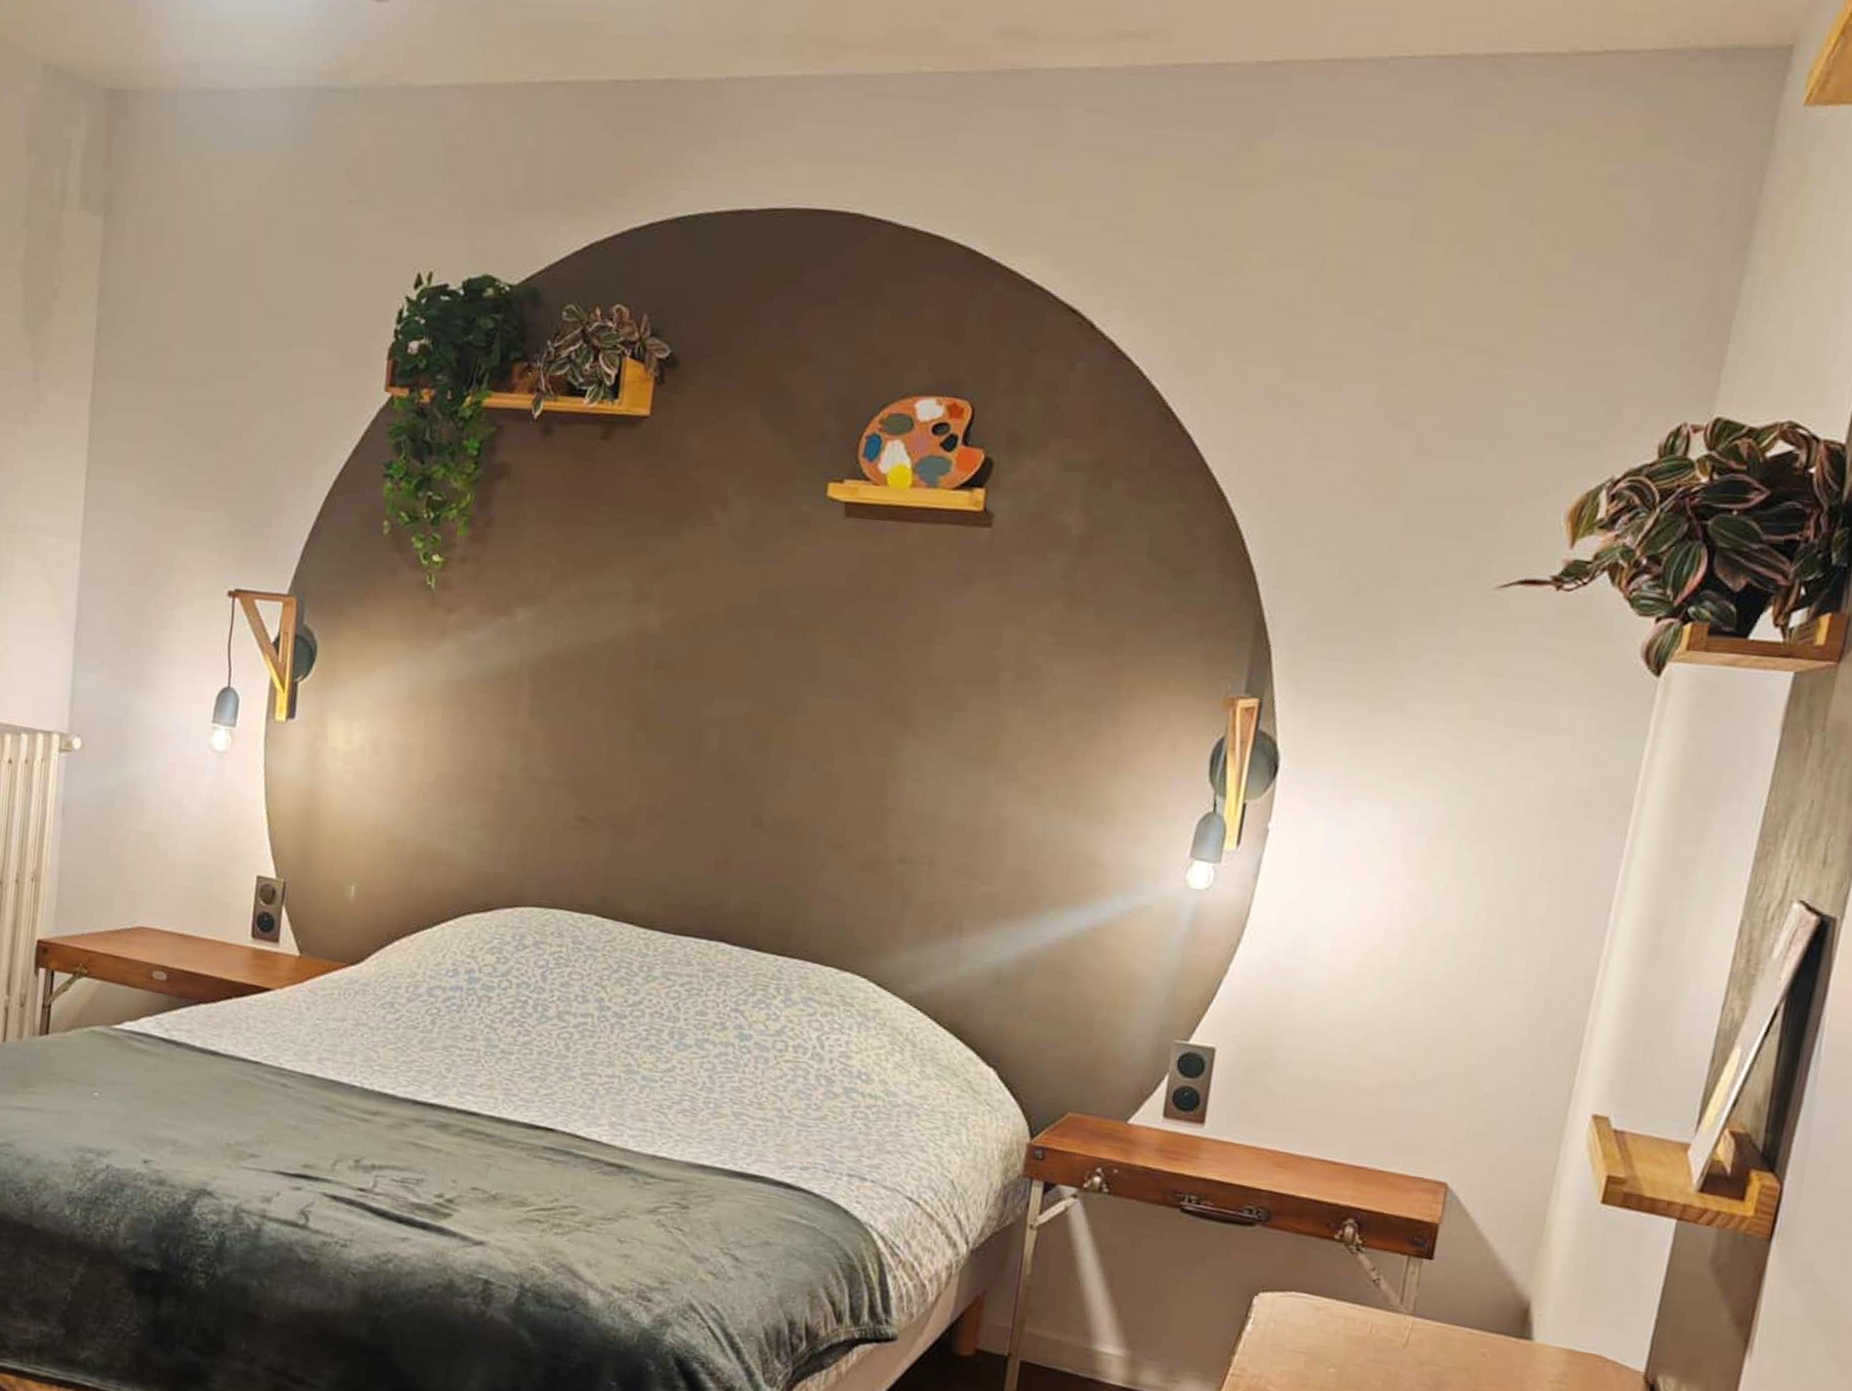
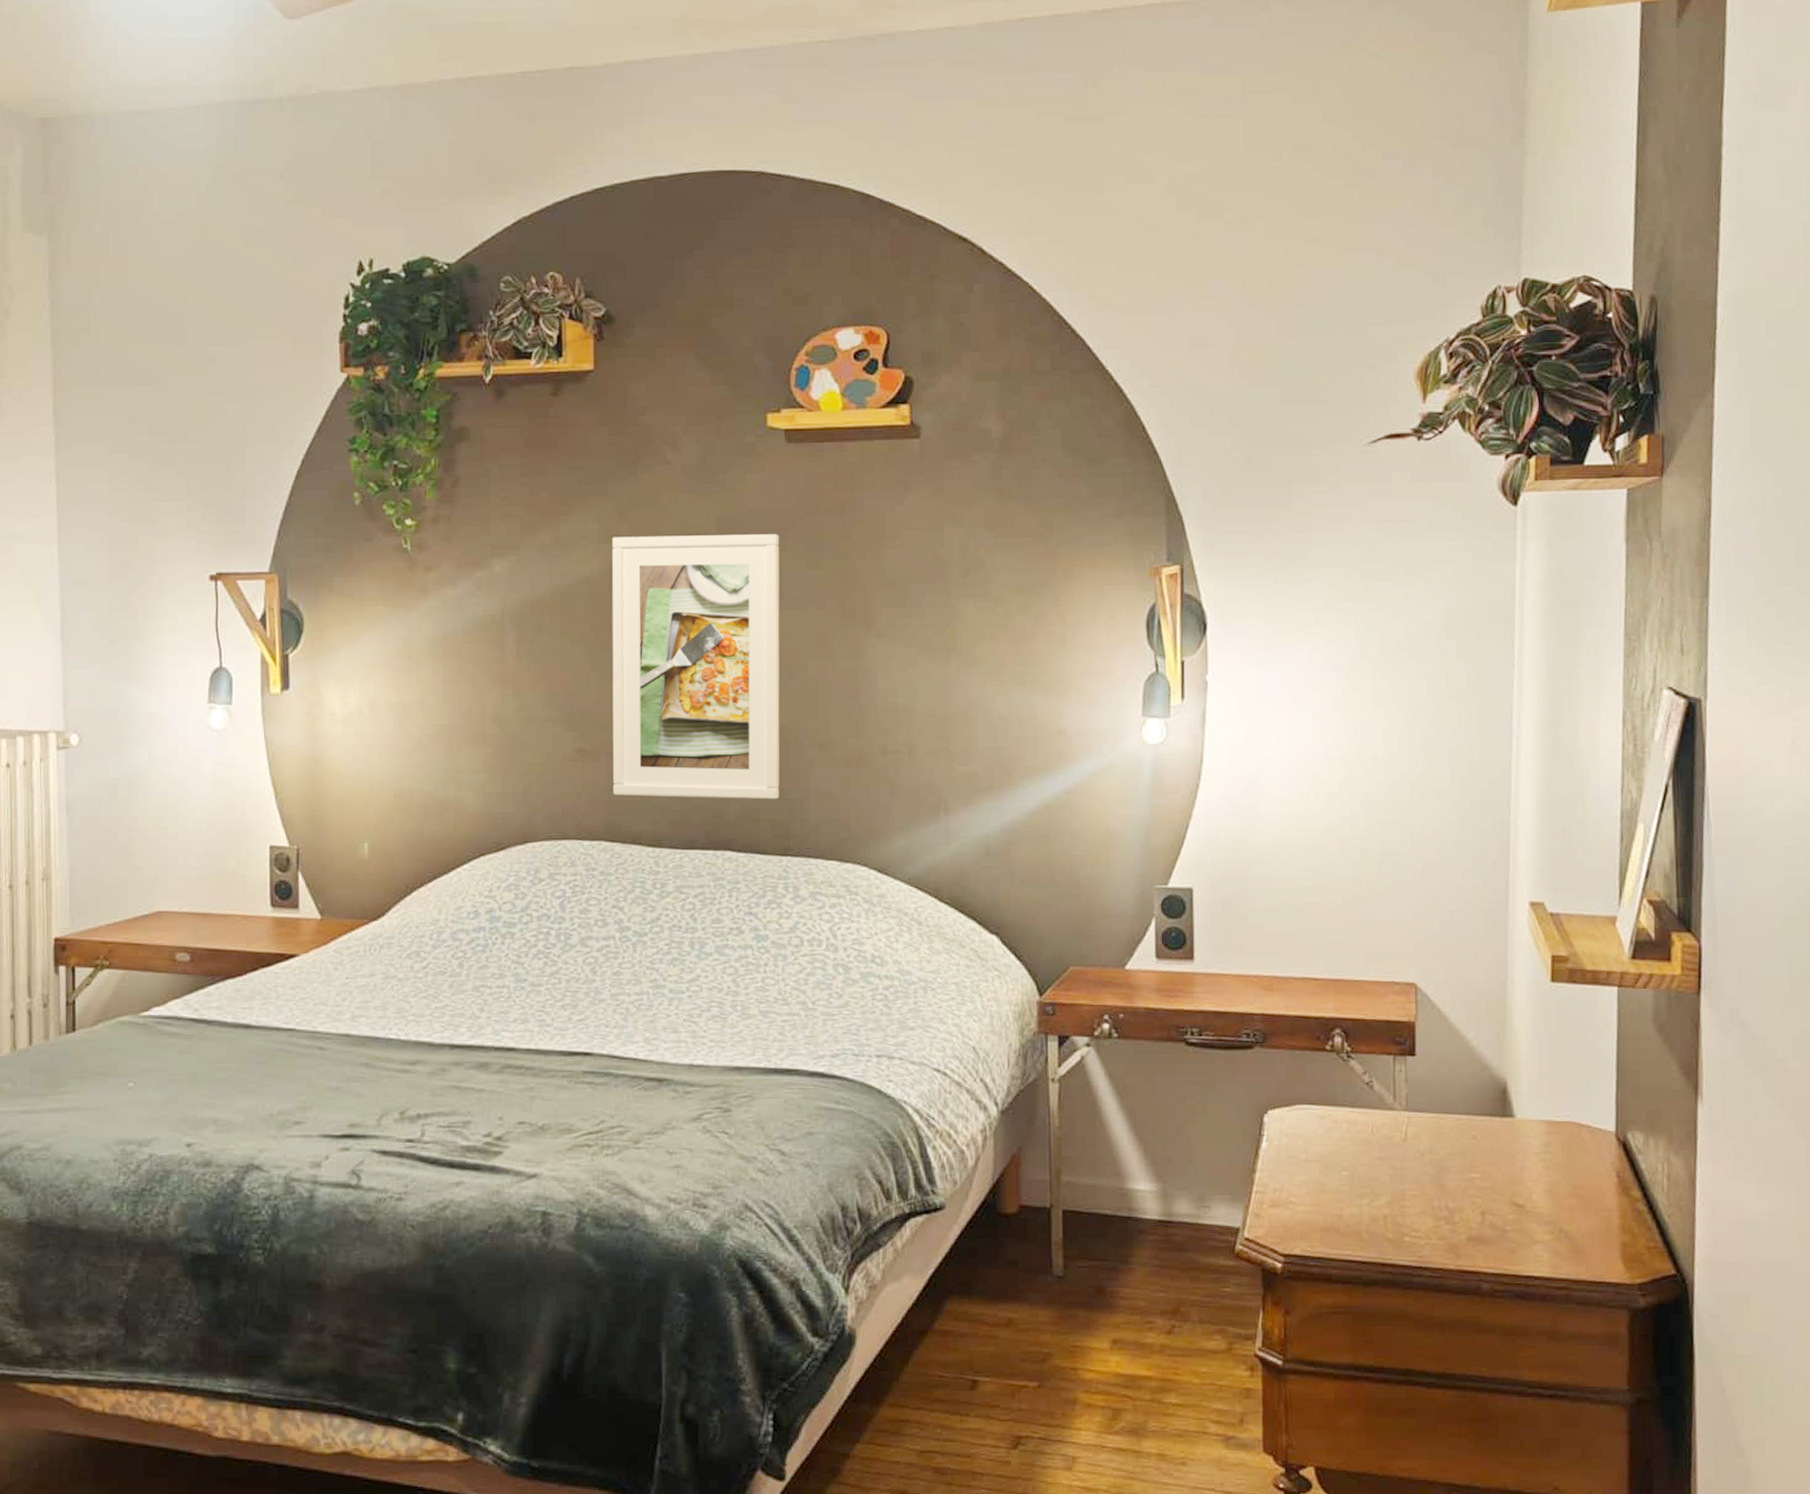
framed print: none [610,598,824,896] -> present [611,533,780,800]

